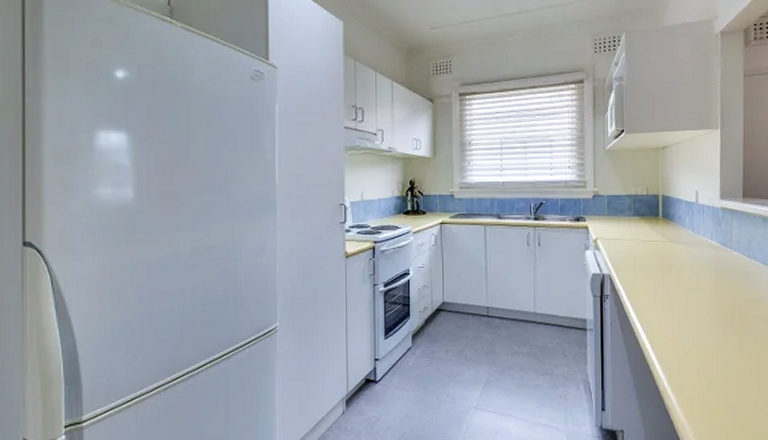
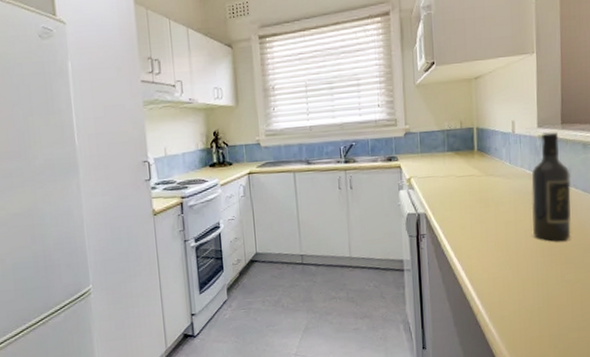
wine bottle: none [712,204,752,312] -> present [531,132,572,242]

